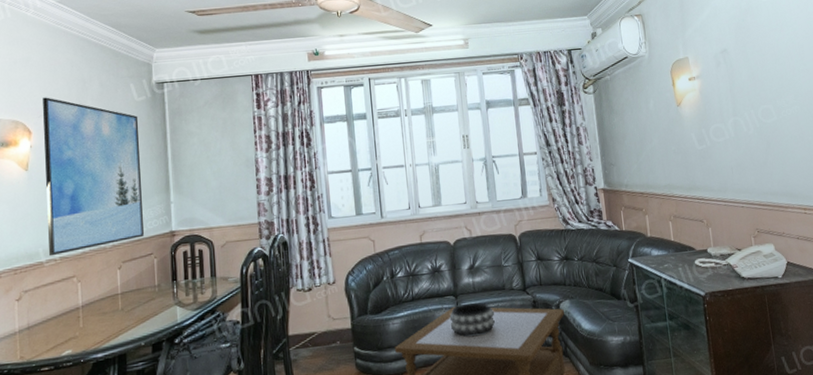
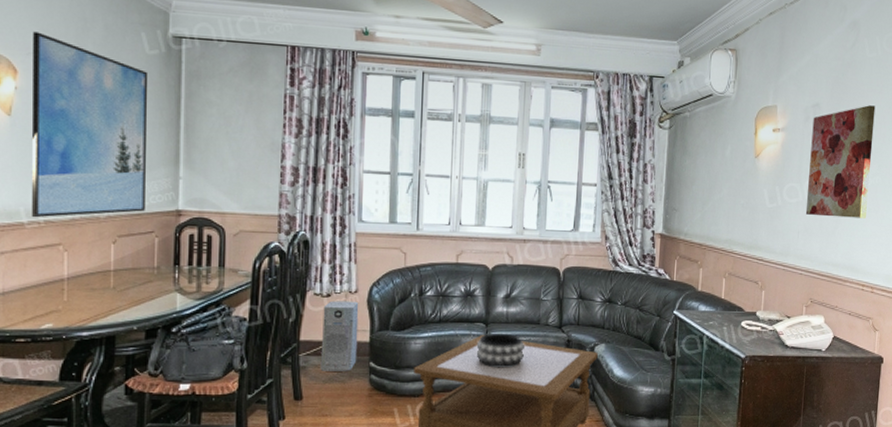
air purifier: none [306,291,342,362] -> present [320,300,359,371]
wall art: none [724,43,793,151] -> present [805,105,876,219]

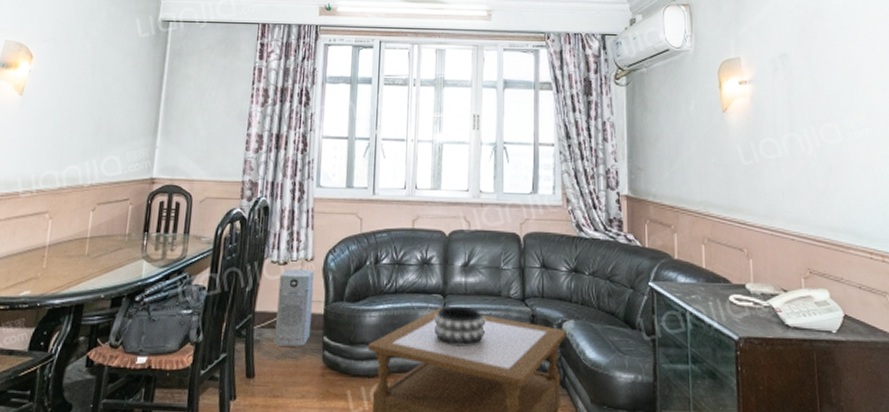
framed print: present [31,31,149,218] -> none [26,23,139,188]
wall art: present [805,105,876,219] -> none [782,53,861,175]

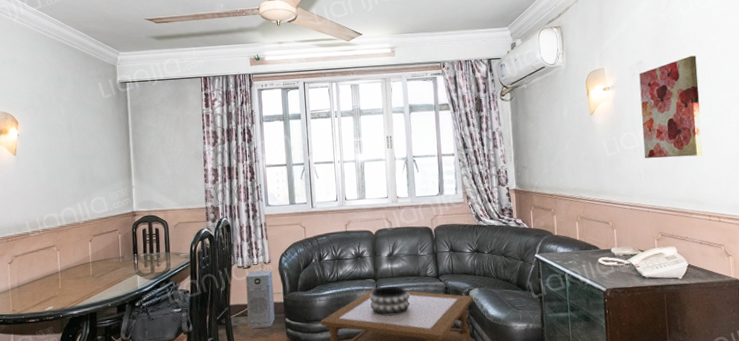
wall art: none [782,53,861,175] -> present [639,55,703,159]

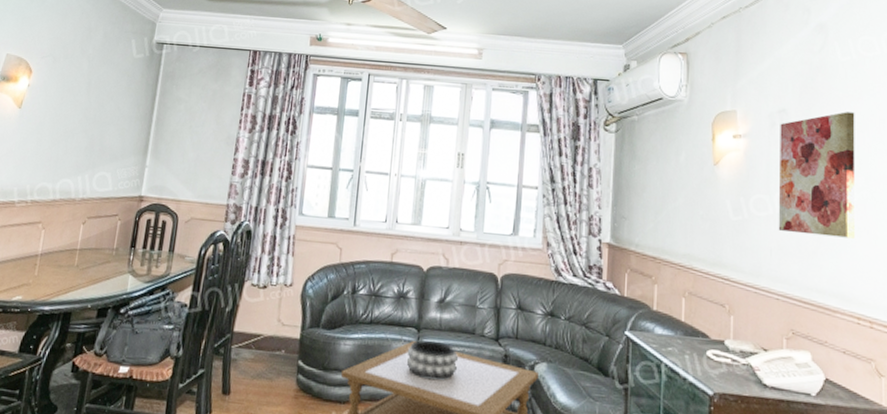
air purifier: present [245,270,276,329] -> none [250,292,293,369]

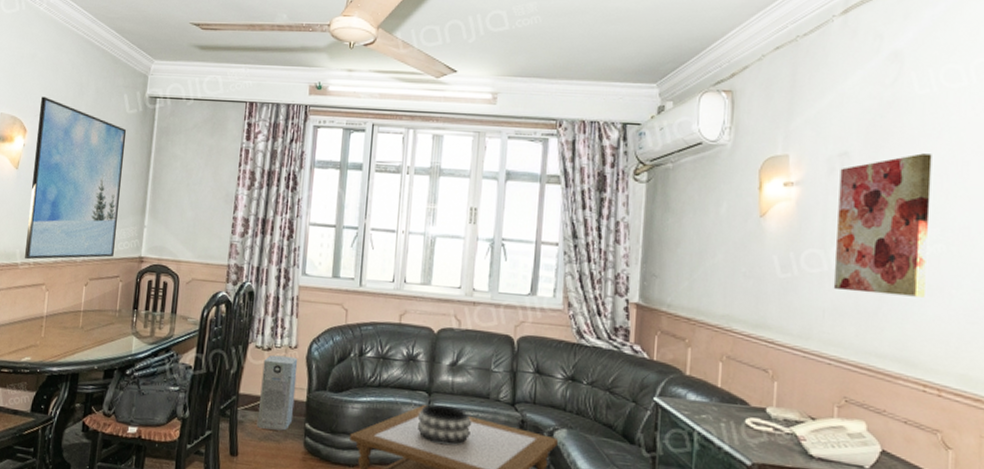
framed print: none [21,39,133,198] -> present [24,96,127,260]
air purifier: none [250,292,293,369] -> present [256,354,298,431]

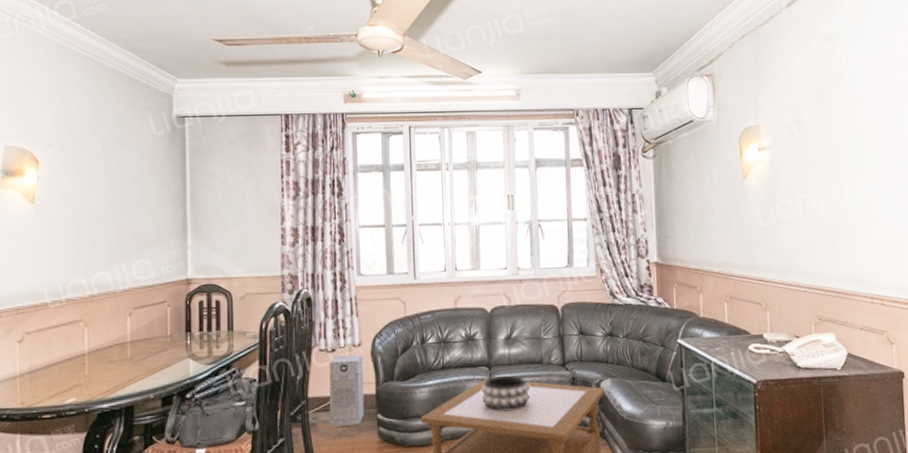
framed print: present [24,96,127,260] -> none [52,125,157,298]
wall art: present [833,153,932,298] -> none [798,115,866,231]

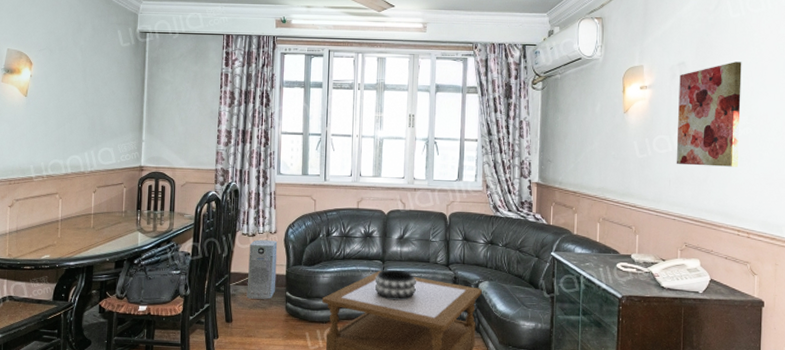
wall art: none [798,115,866,231] -> present [676,62,742,167]

